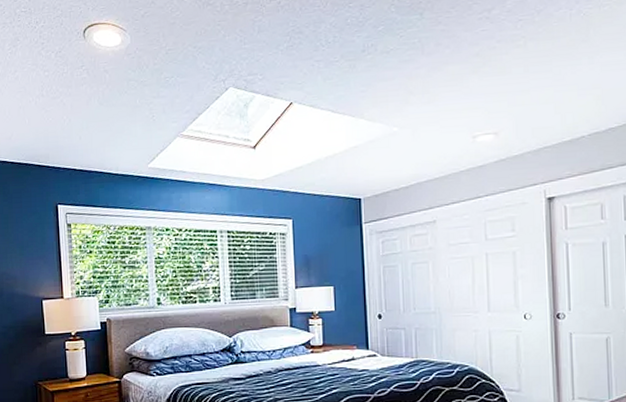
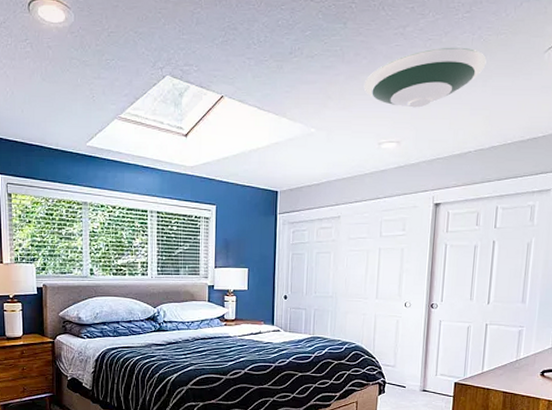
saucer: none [449,24,590,95] -> present [364,47,487,108]

